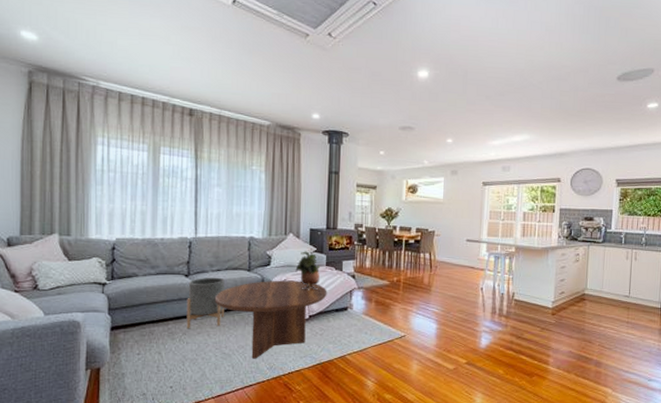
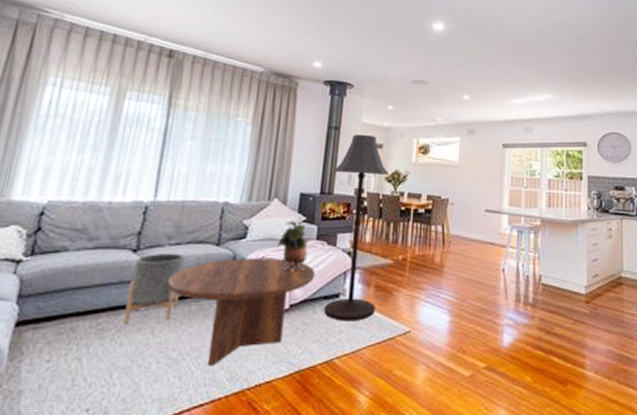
floor lamp: none [336,177,383,328] -> present [324,134,389,321]

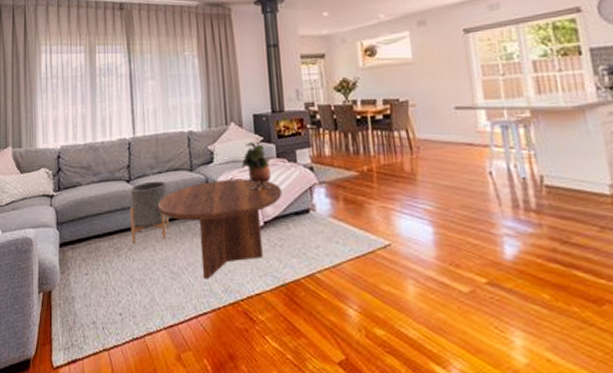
floor lamp: present [324,134,389,321] -> none [280,46,349,236]

